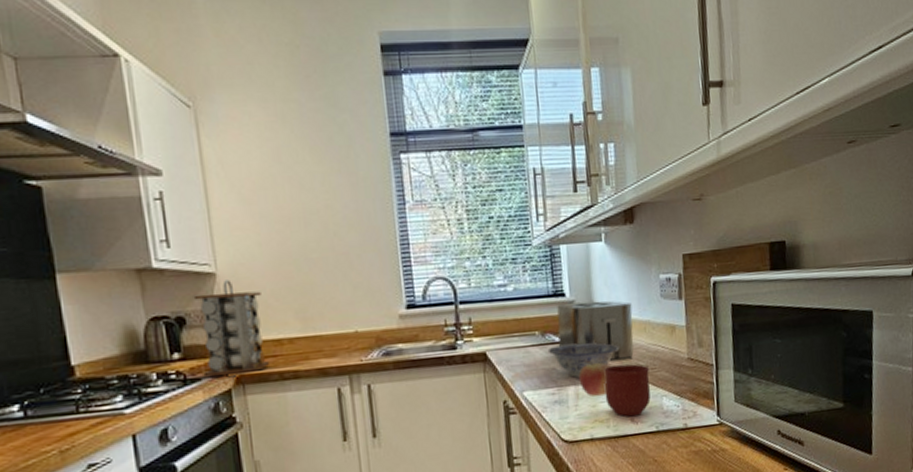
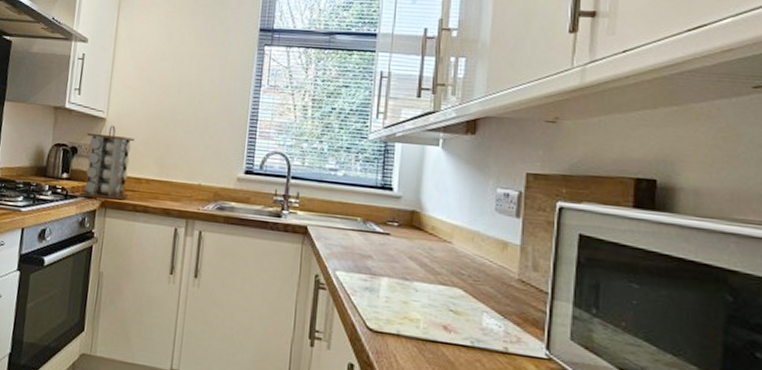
bowl: present [547,342,620,378] -> none [366,235,442,270]
toaster: present [557,300,634,362] -> none [379,197,462,266]
fruit: present [578,360,611,397] -> none [393,255,430,296]
mug: present [604,364,651,417] -> none [419,266,471,325]

